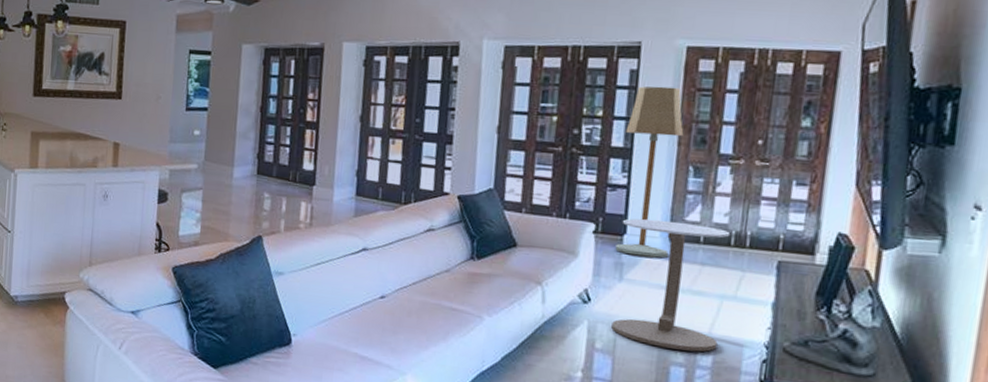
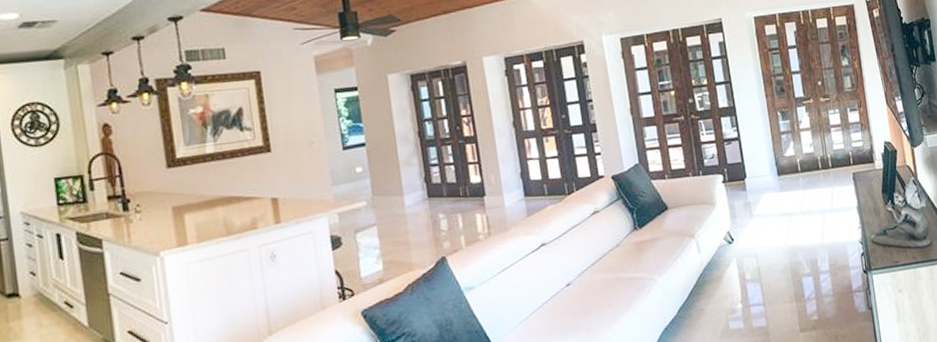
side table: present [611,218,731,352] -> none [742,157,830,265]
floor lamp: present [615,86,684,258] -> none [726,50,780,195]

